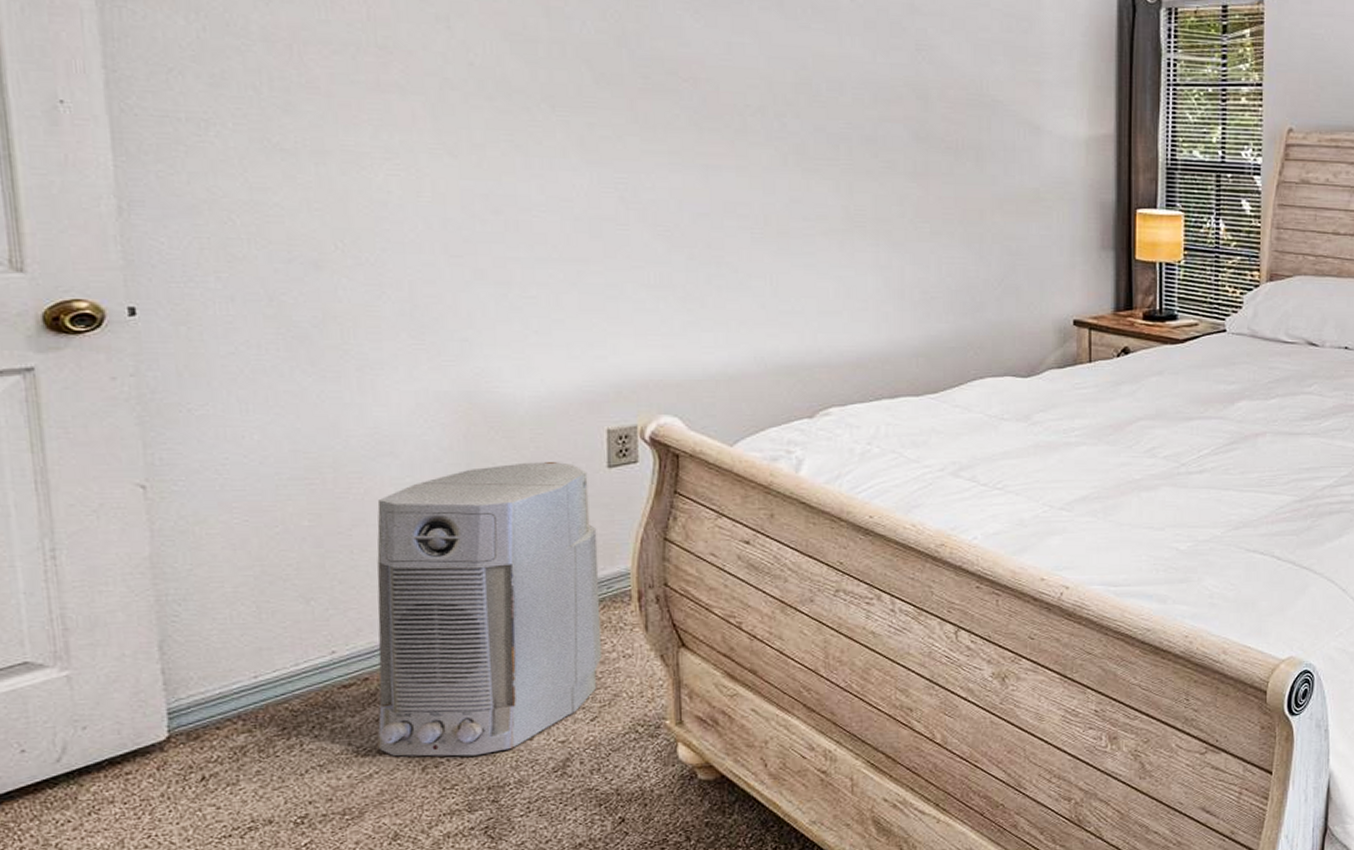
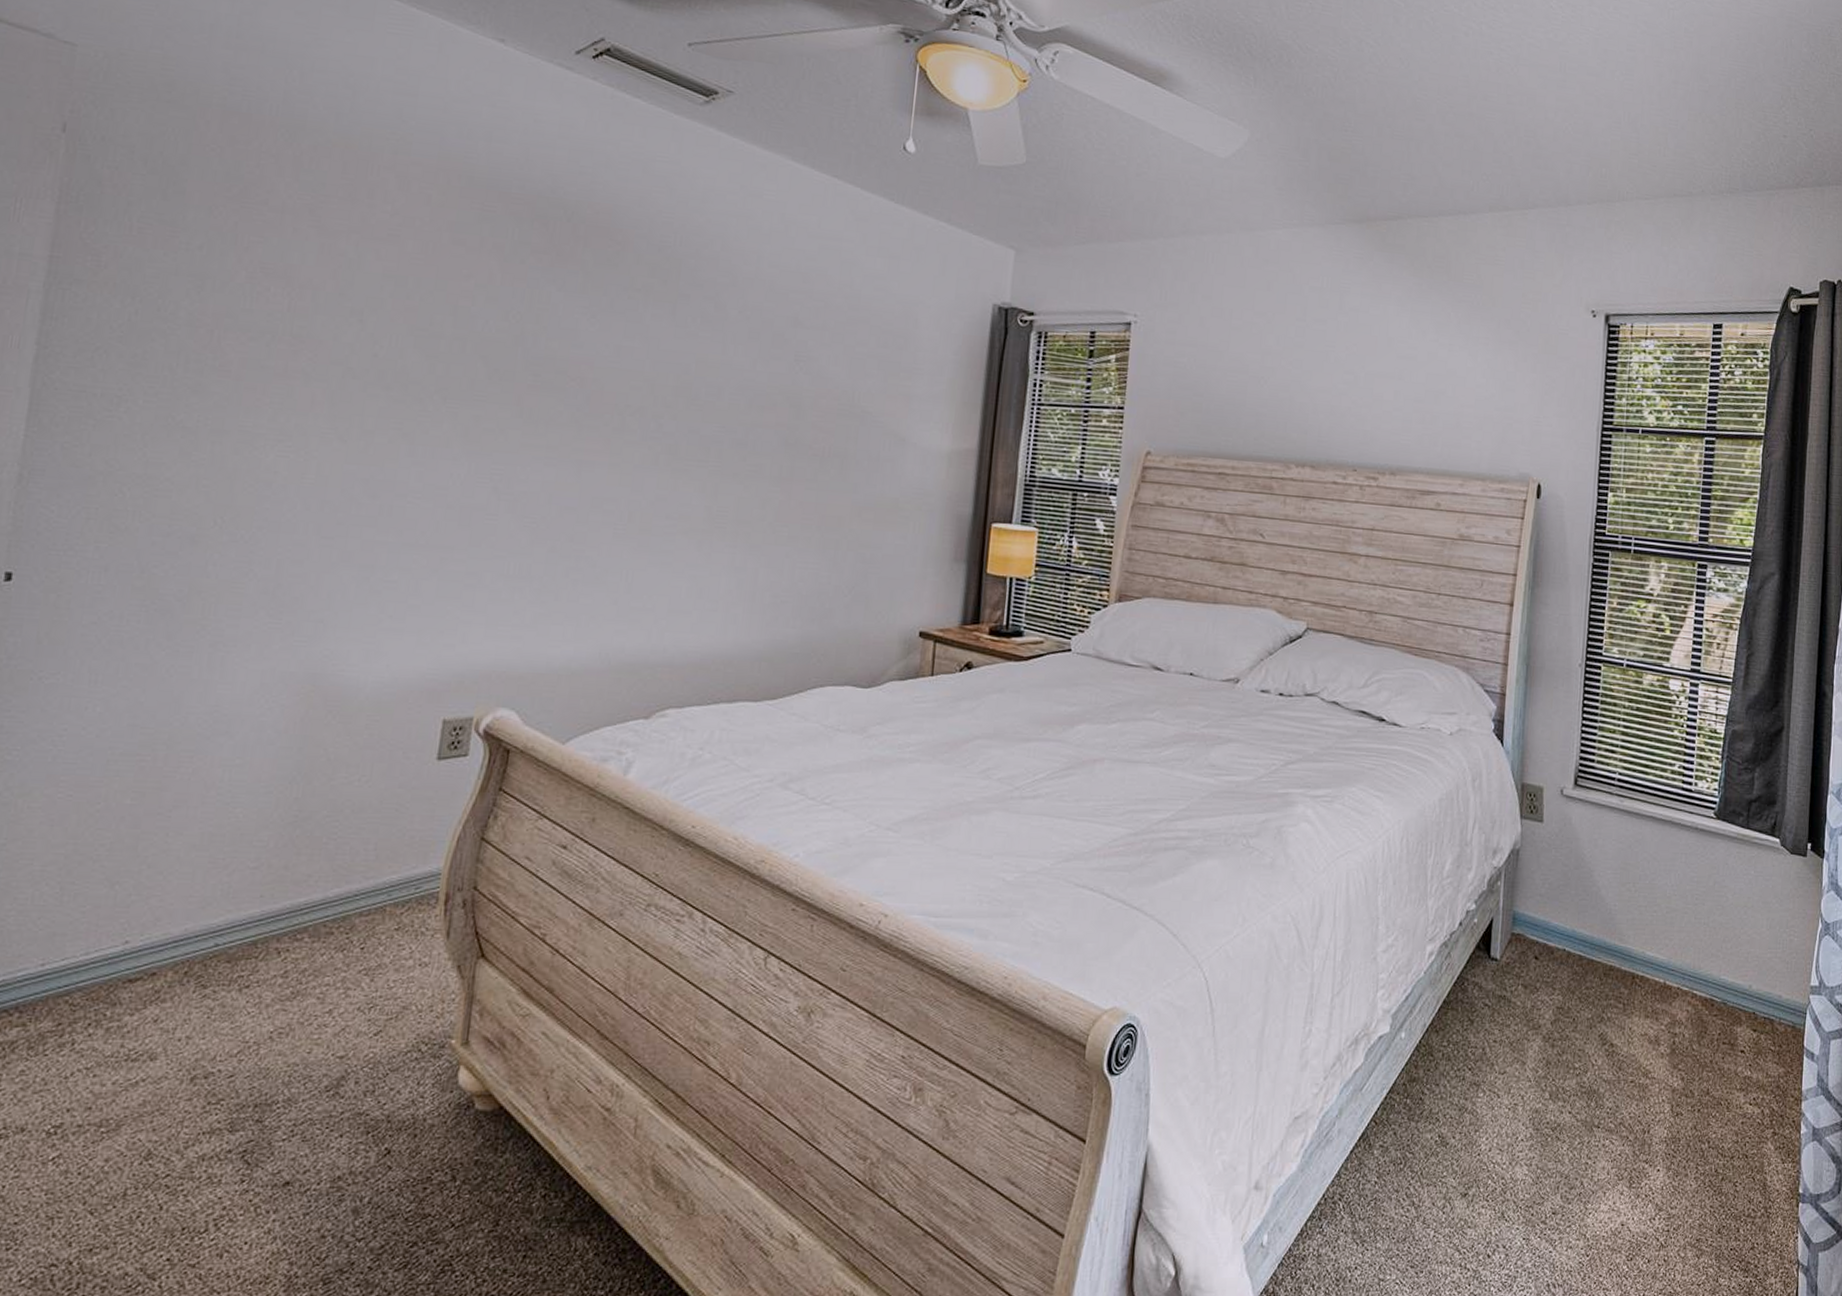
air purifier: present [377,462,603,757] -> none [150,749,416,1067]

